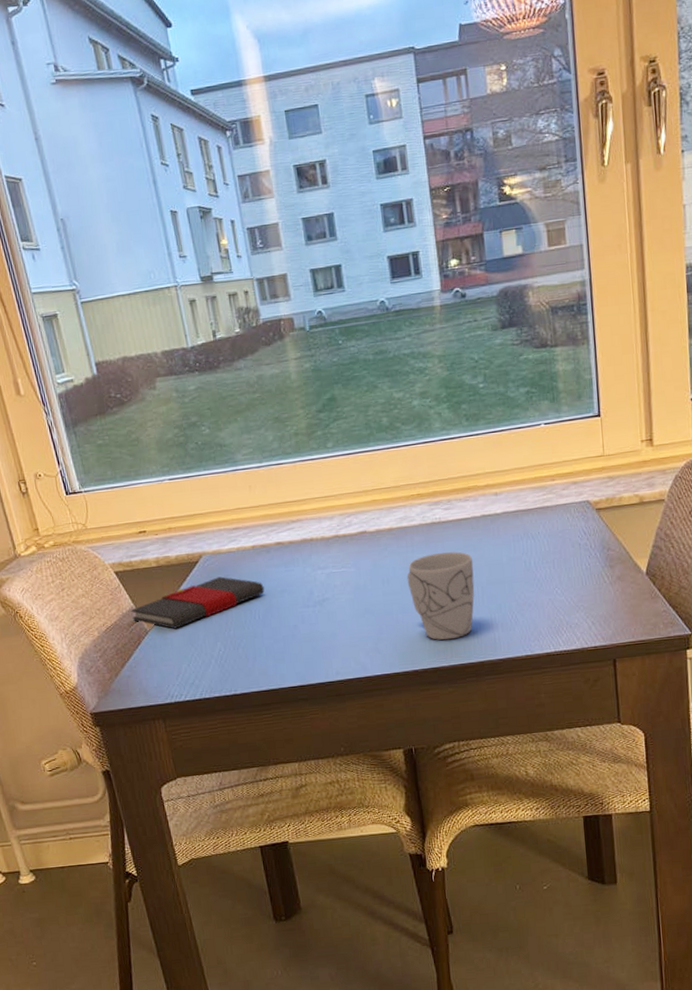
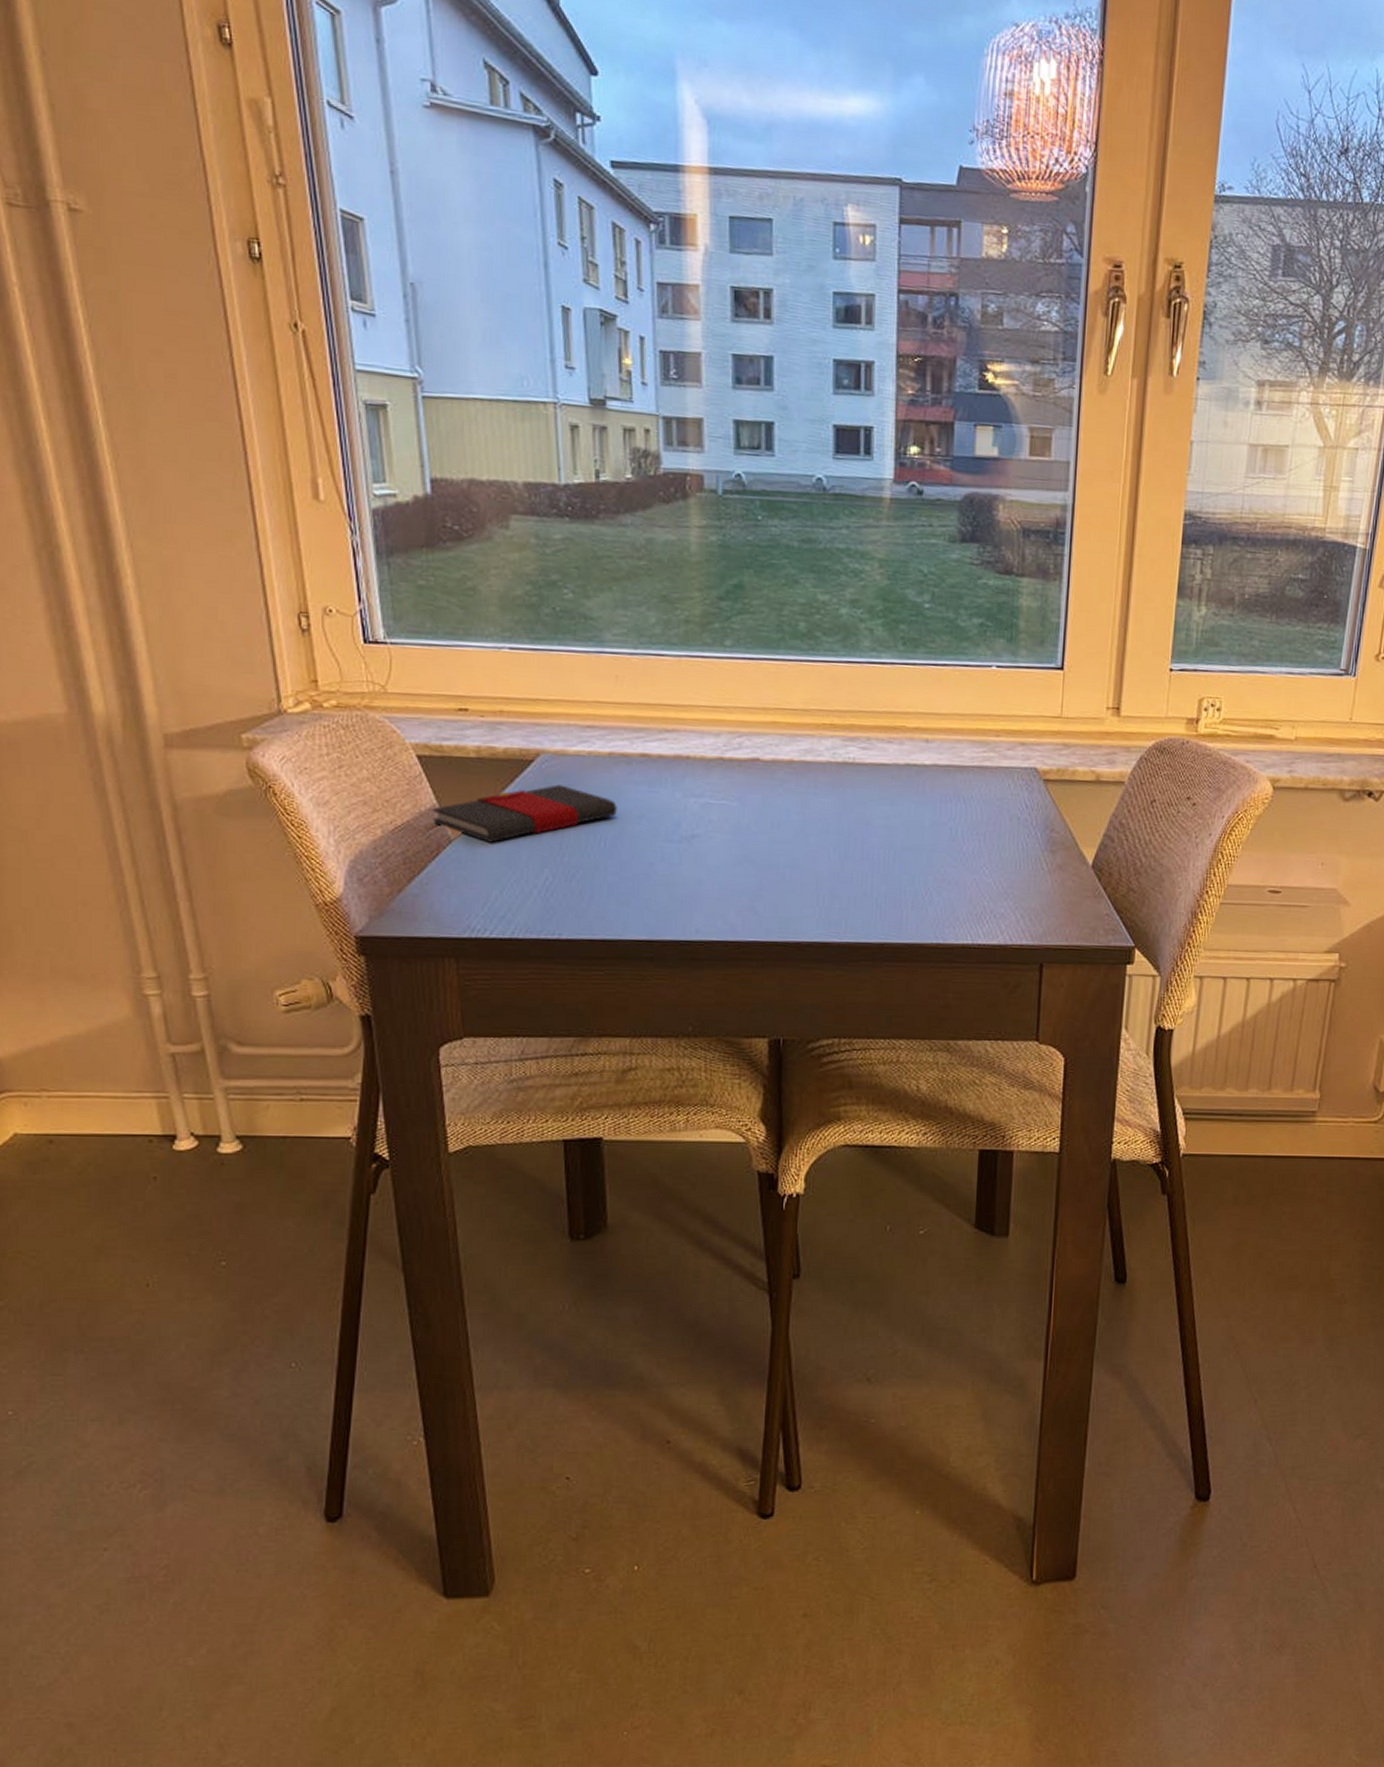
mug: present [407,551,475,641] -> none [802,800,888,911]

